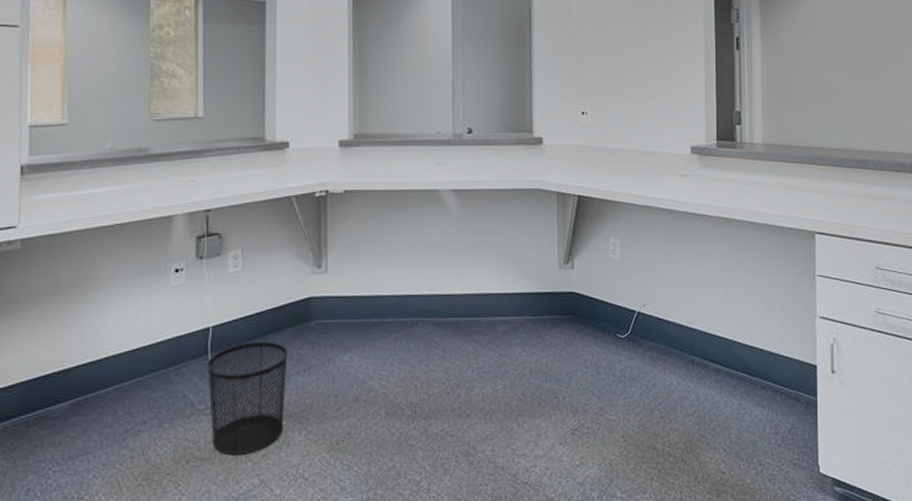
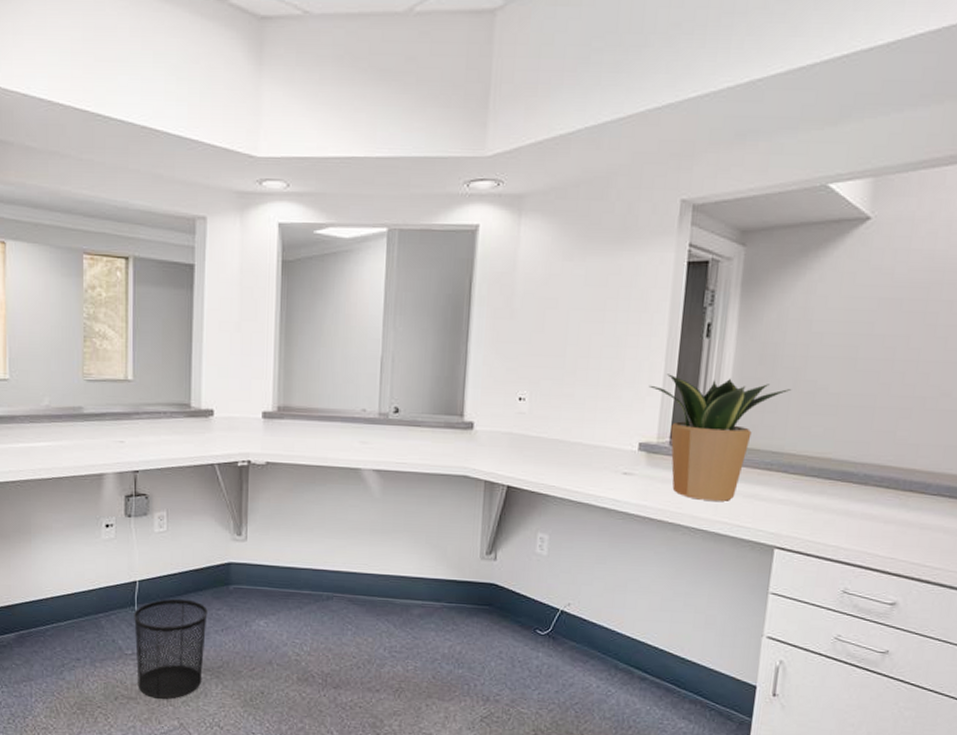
potted plant: none [693,83,811,195] -> present [648,374,792,501]

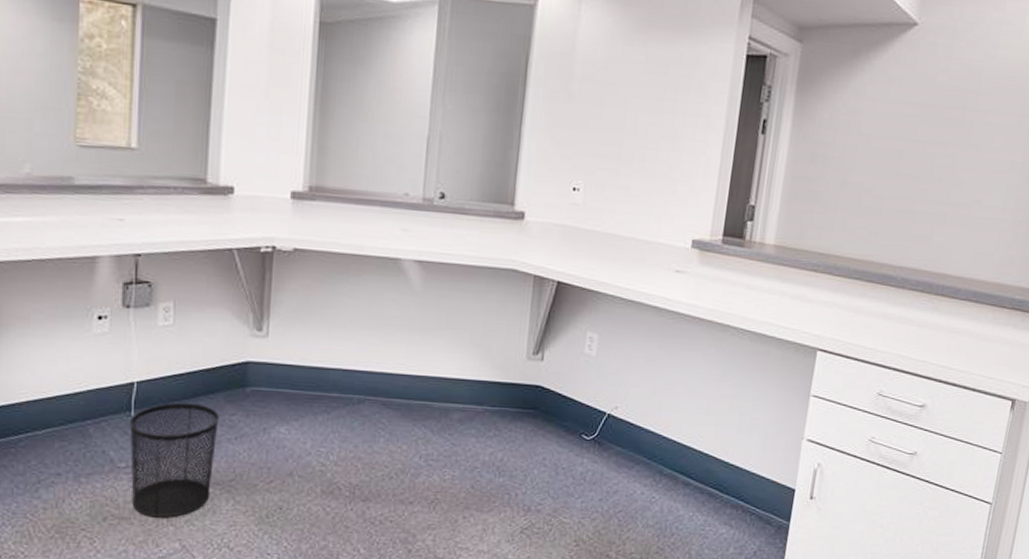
potted plant: present [648,374,792,501] -> none [703,169,840,302]

